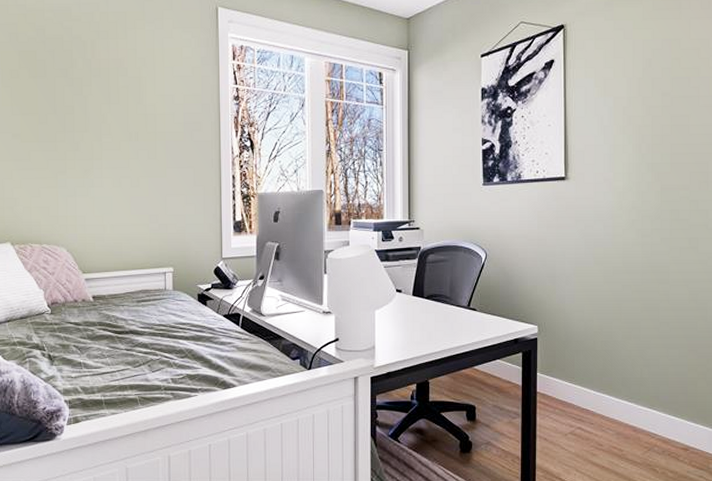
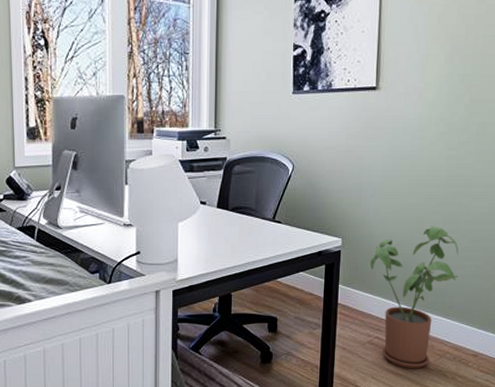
house plant: none [568,313,662,462] -> present [370,225,459,369]

